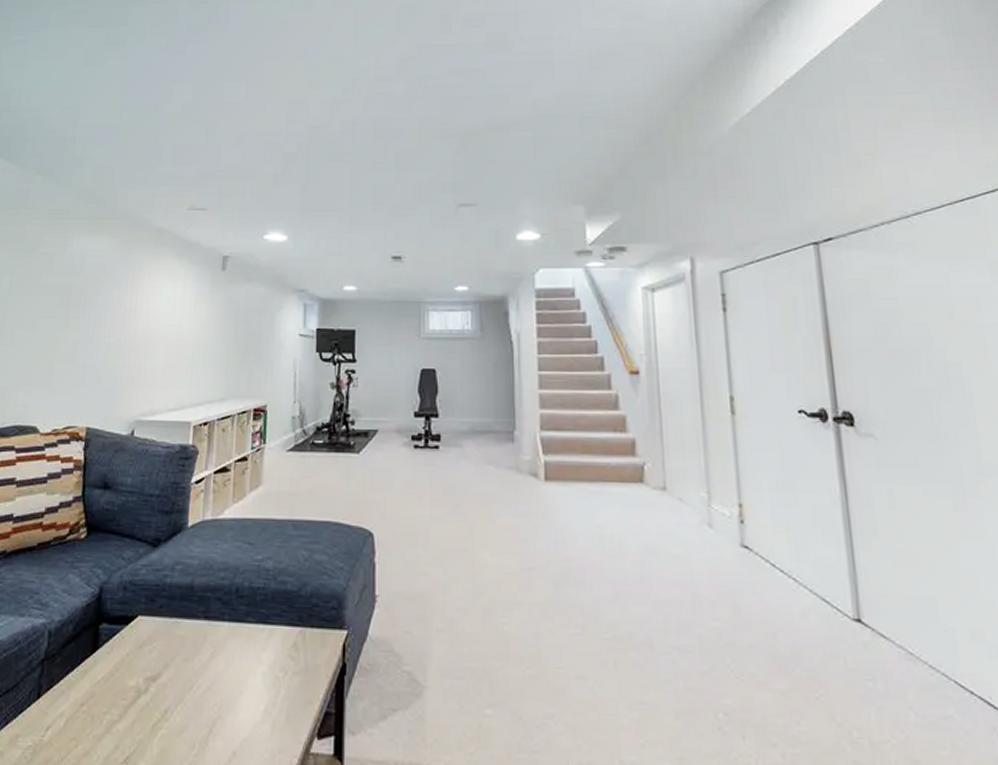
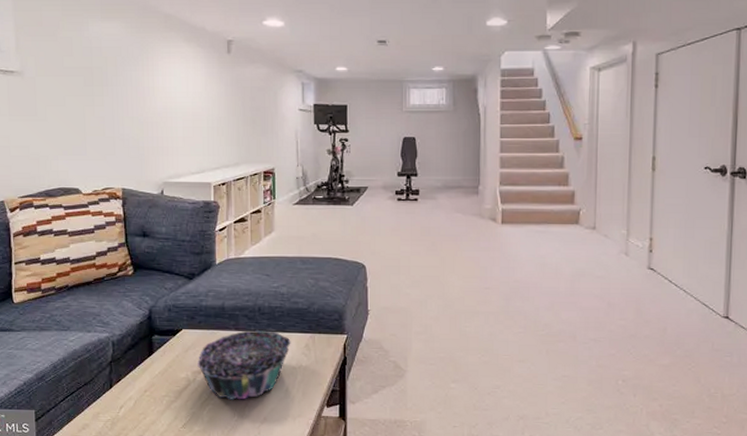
decorative bowl: none [152,619,275,723] -> present [197,329,291,400]

